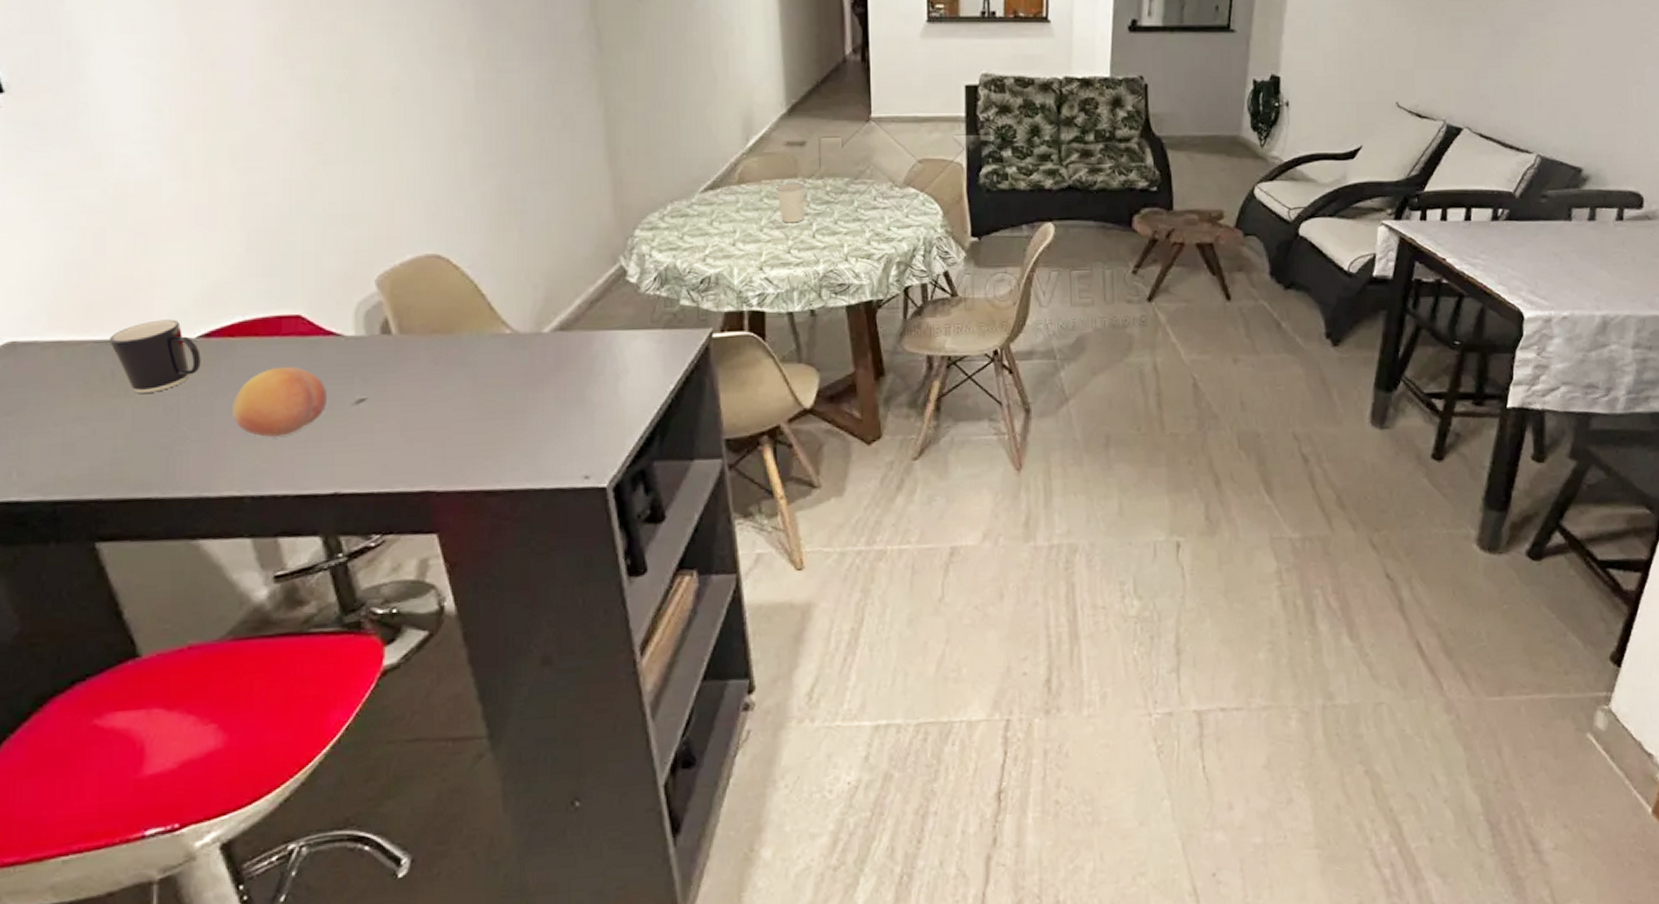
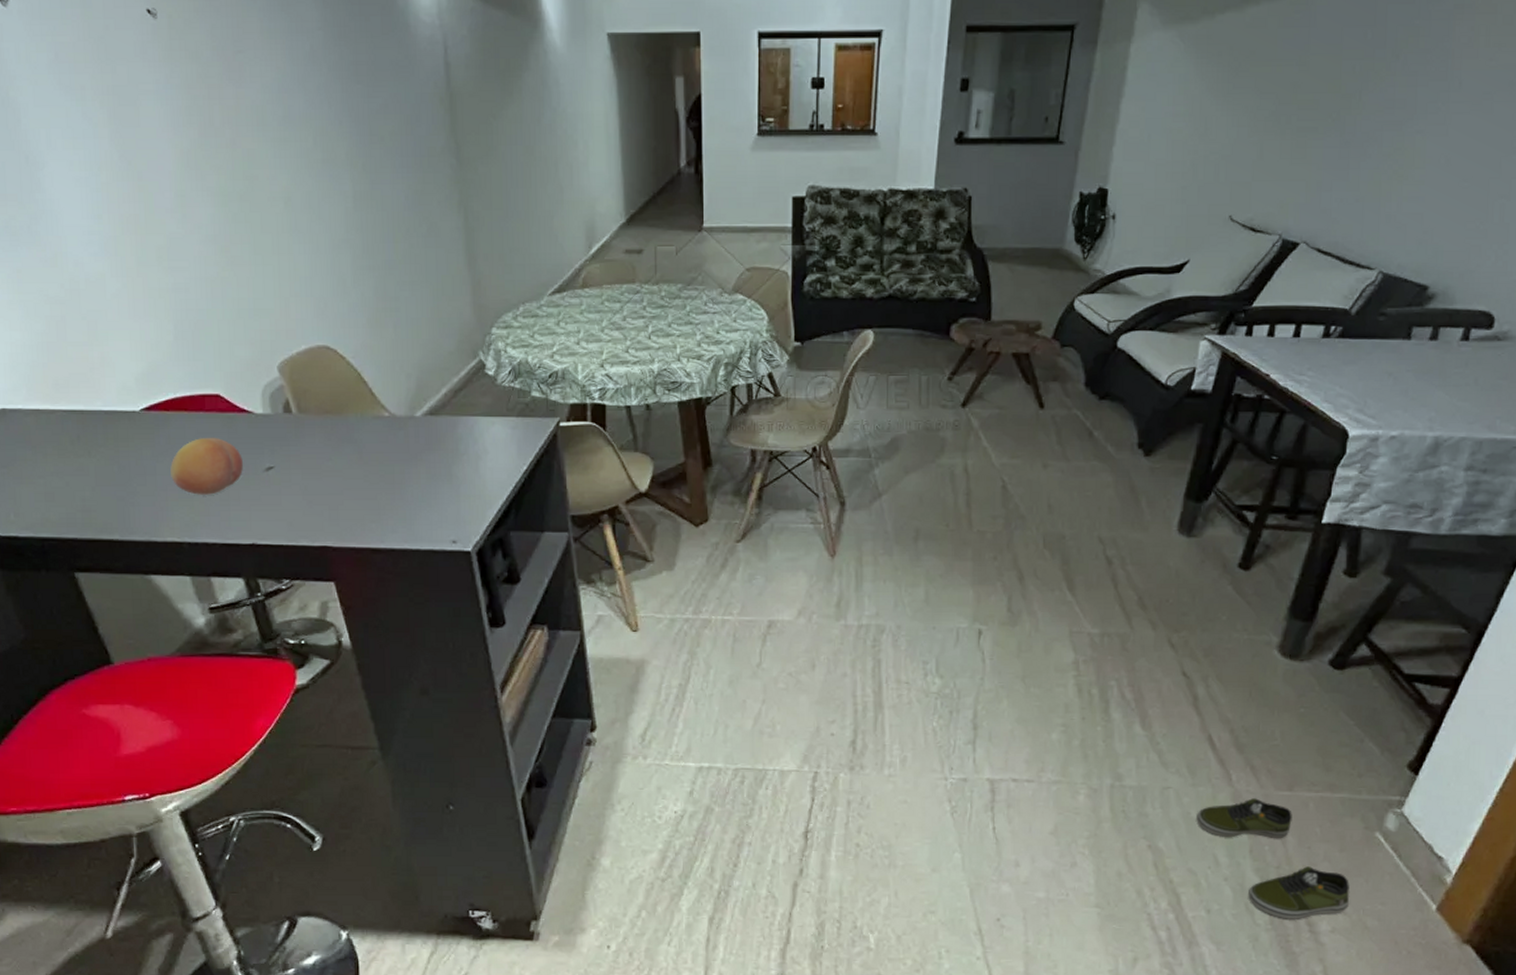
mug: present [110,319,201,393] -> none [74,394,144,454]
cup: present [776,183,810,223] -> none [616,288,646,325]
shoe: none [1411,707,1568,841] -> present [1196,798,1349,921]

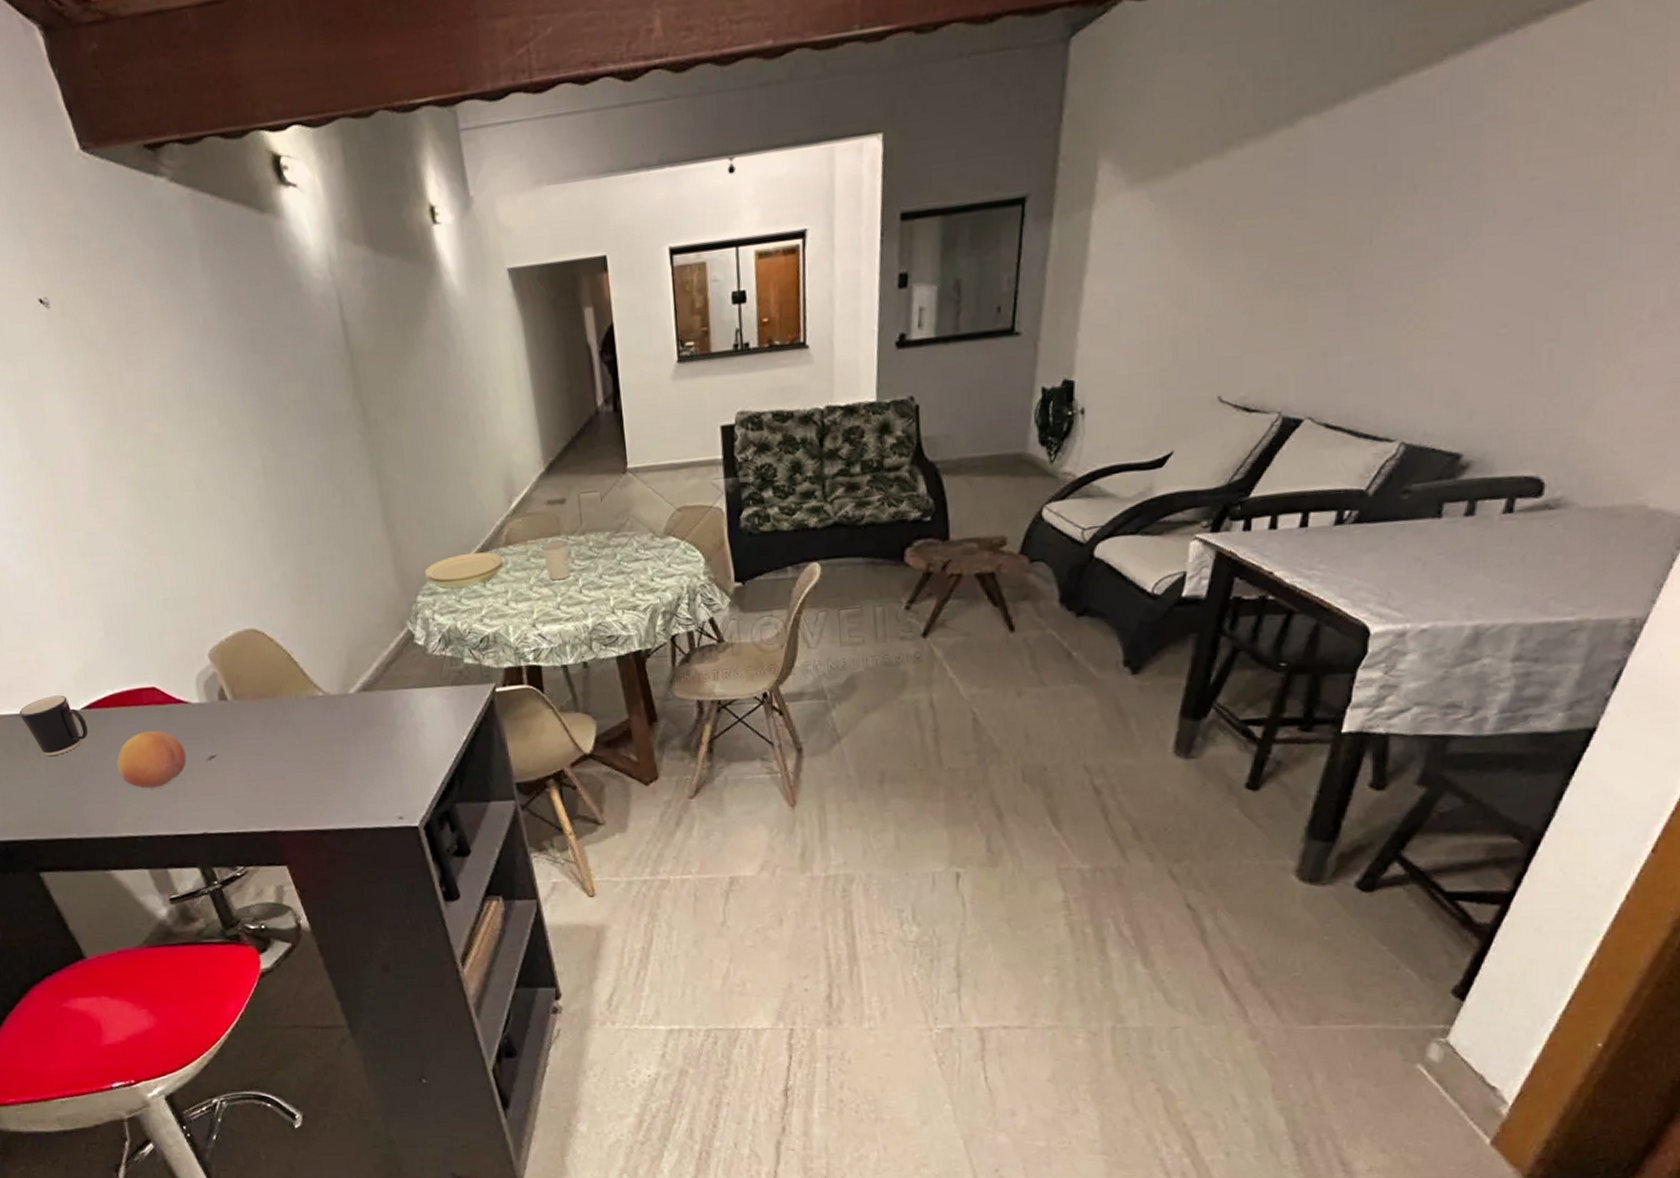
mug: none [74,394,144,454] -> present [19,695,89,756]
plate: none [501,291,579,323] -> present [424,552,504,588]
cup: none [616,288,646,325] -> present [541,540,574,581]
shoe: present [1196,798,1349,921] -> none [1210,1034,1388,1161]

